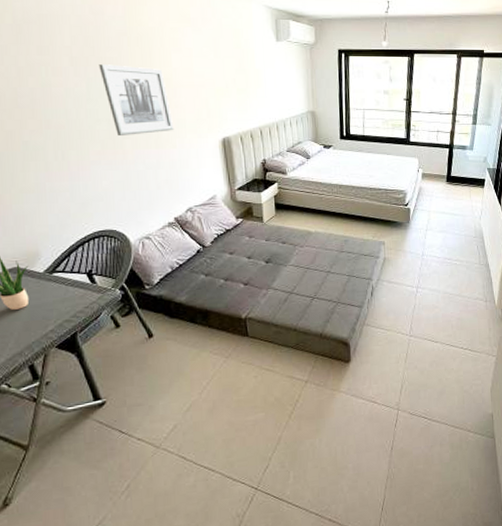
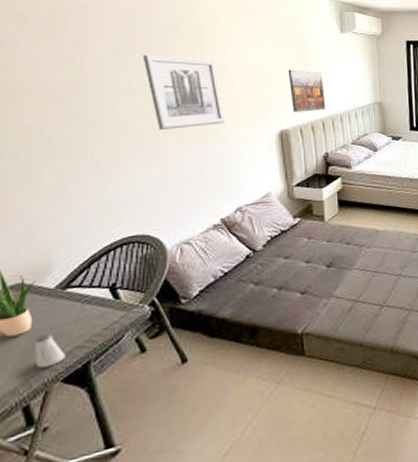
saltshaker: none [32,309,57,336] -> present [34,334,66,368]
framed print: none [228,78,263,121] -> present [288,69,326,112]

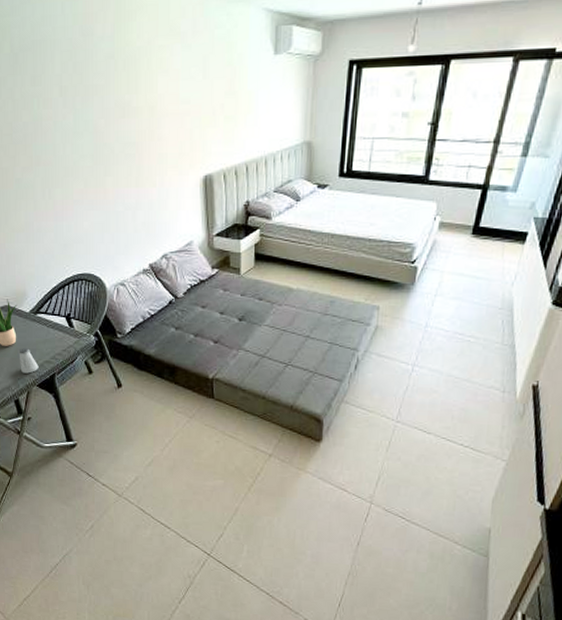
wall art: present [142,55,225,130] -> none [86,93,155,173]
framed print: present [288,69,326,112] -> none [215,103,251,155]

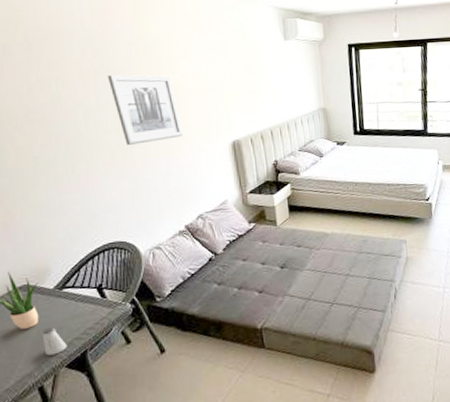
wall art: none [86,93,155,173] -> present [107,75,184,145]

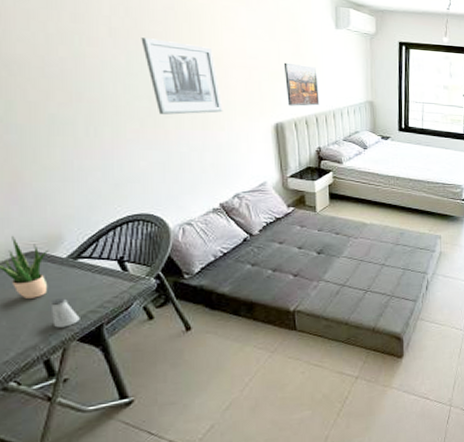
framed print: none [236,80,273,123] -> present [283,62,320,106]

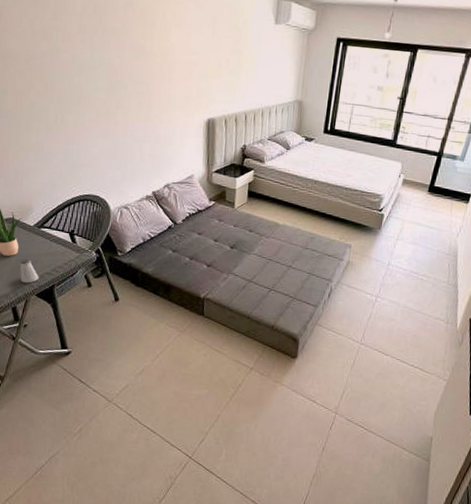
wall art: present [141,38,223,115] -> none [103,34,164,107]
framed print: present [283,62,320,106] -> none [221,58,252,104]

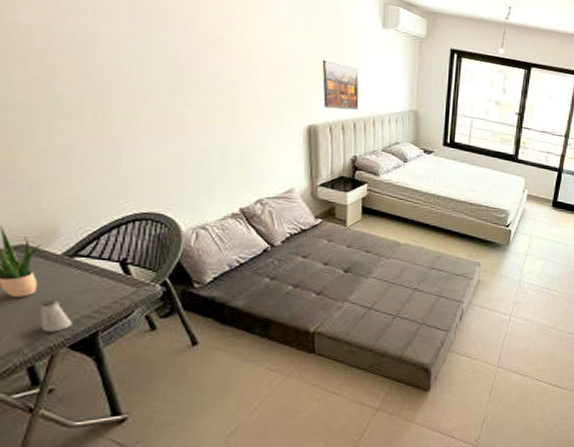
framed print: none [221,58,252,104] -> present [322,59,359,110]

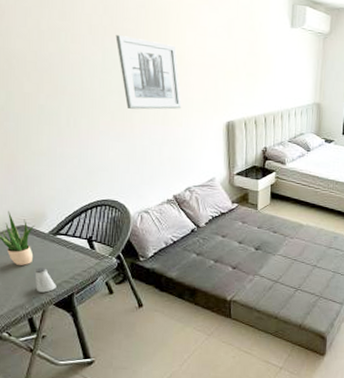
wall art: none [163,17,251,109] -> present [115,35,182,110]
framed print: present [322,59,359,110] -> none [239,61,270,106]

